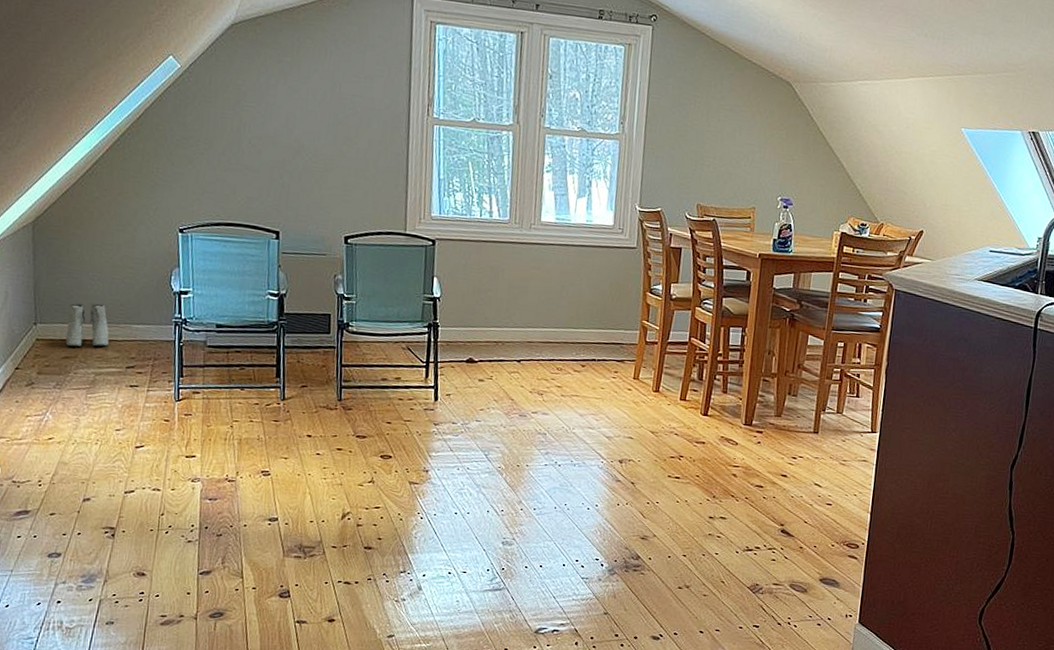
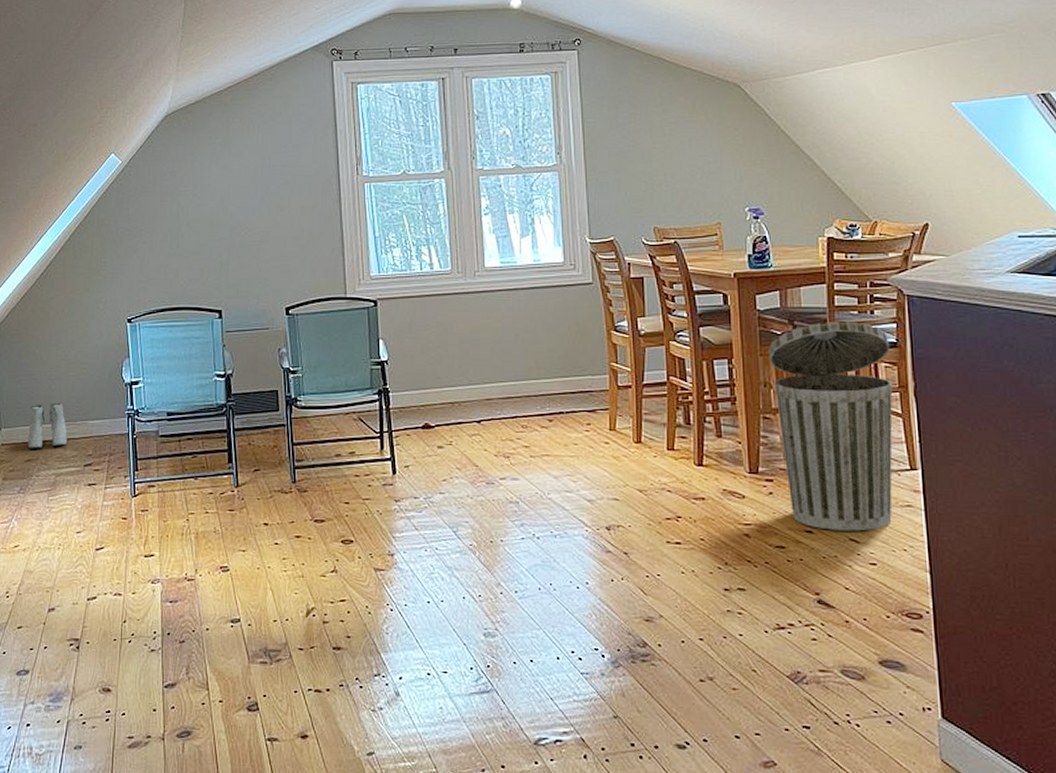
trash can: none [773,304,874,478] -> present [768,321,893,531]

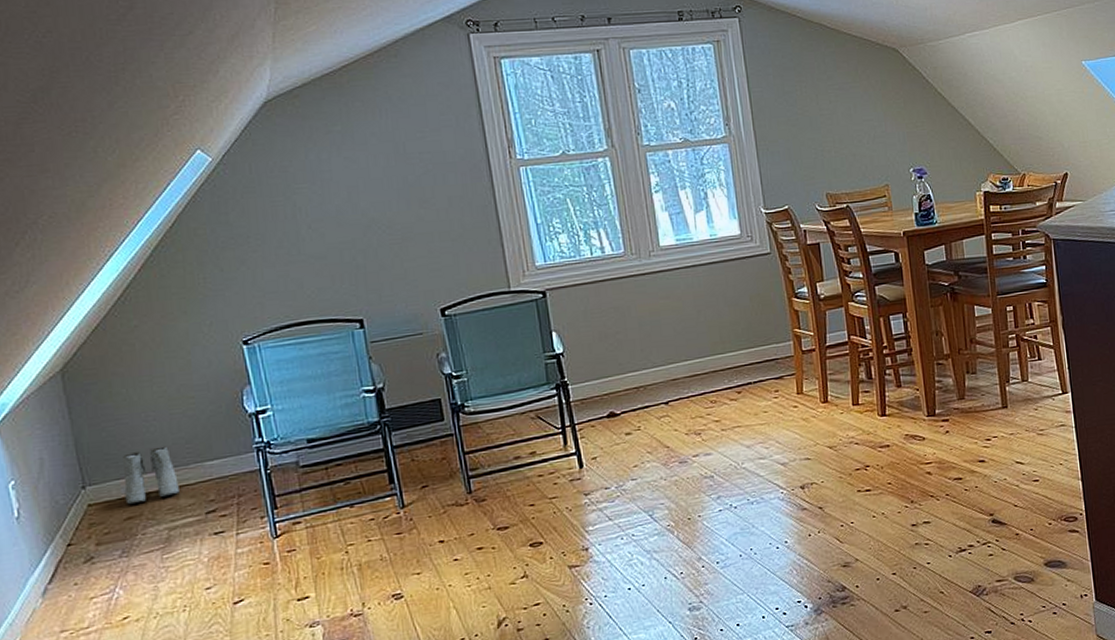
trash can: present [768,321,893,531] -> none [938,267,1050,457]

